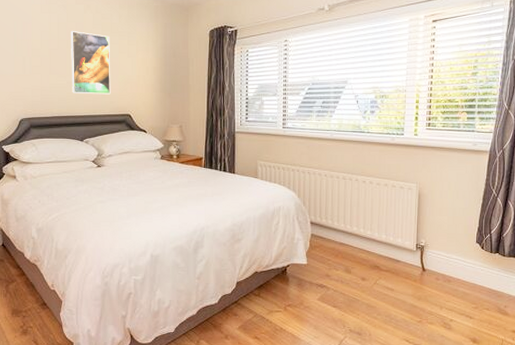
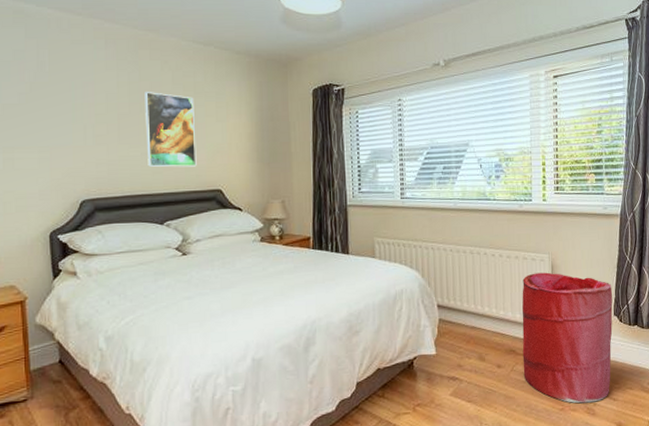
laundry hamper: none [385,200,477,318] -> present [522,272,613,404]

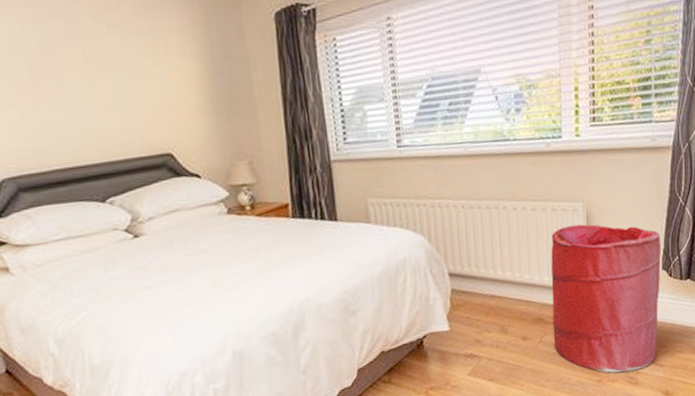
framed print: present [145,92,197,167] -> none [57,32,138,131]

